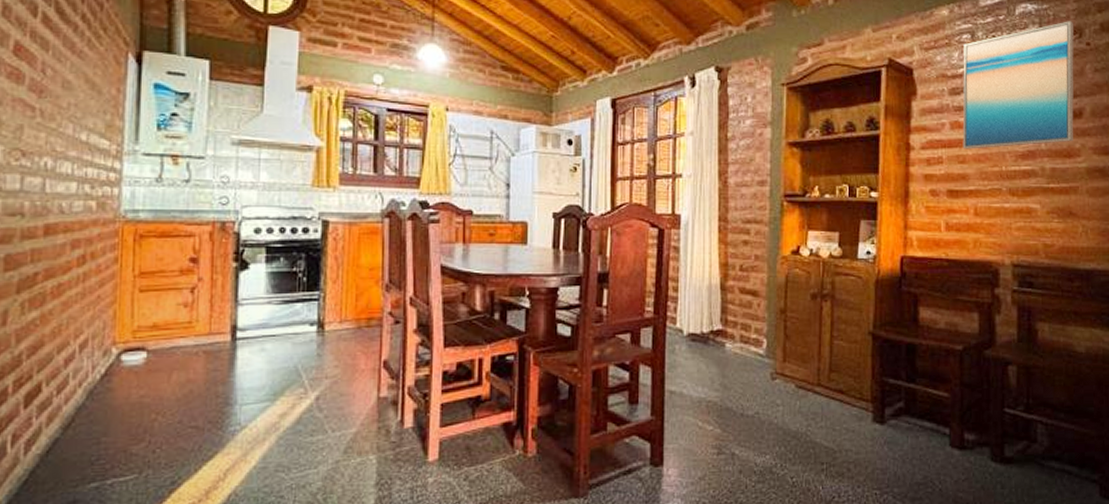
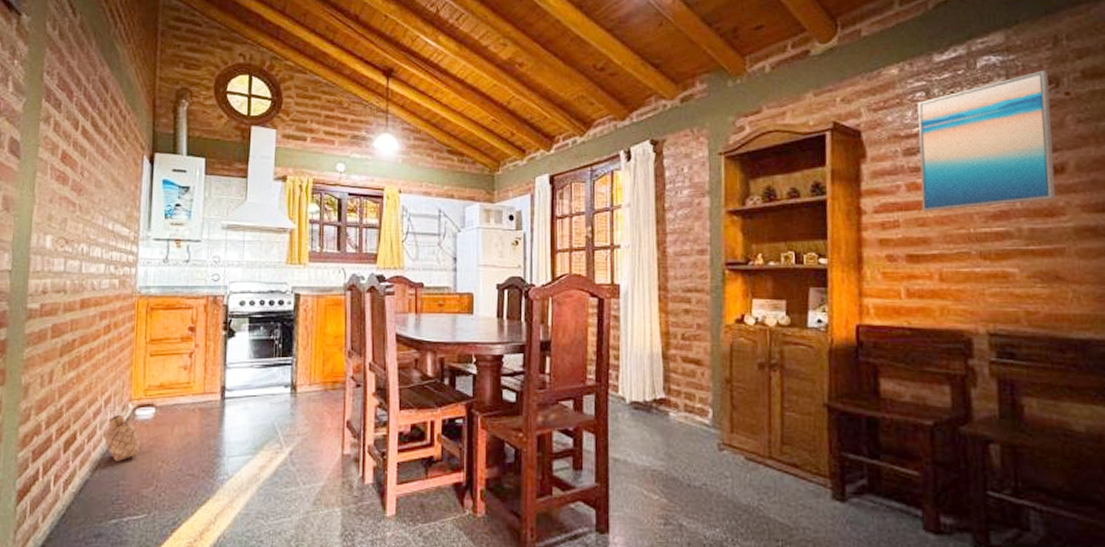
basket: none [80,360,128,416] -> present [104,414,140,462]

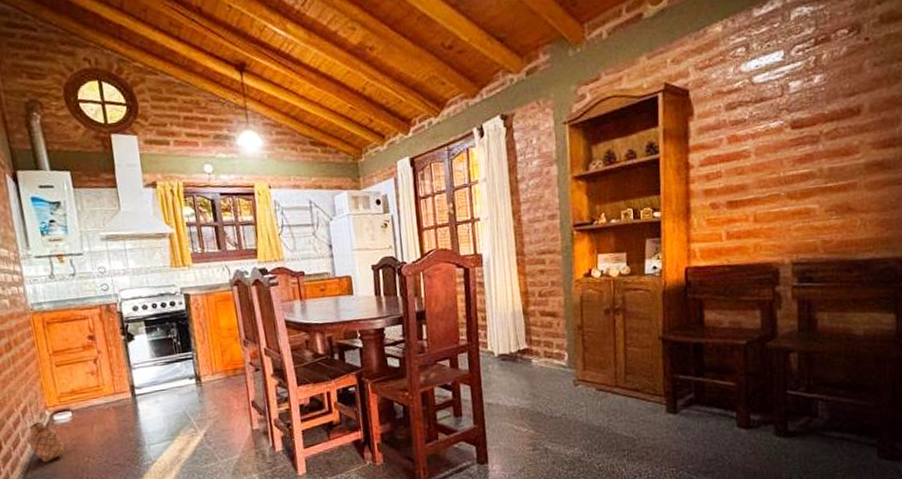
wall art: present [918,70,1055,212] -> none [738,18,852,161]

